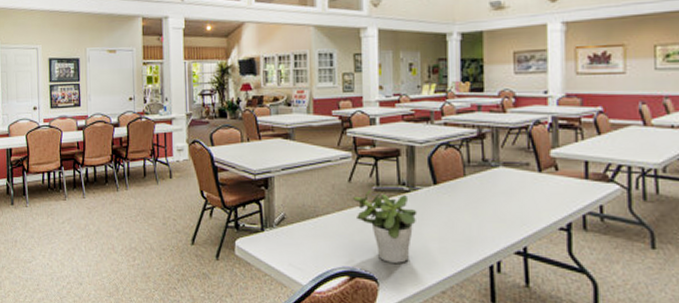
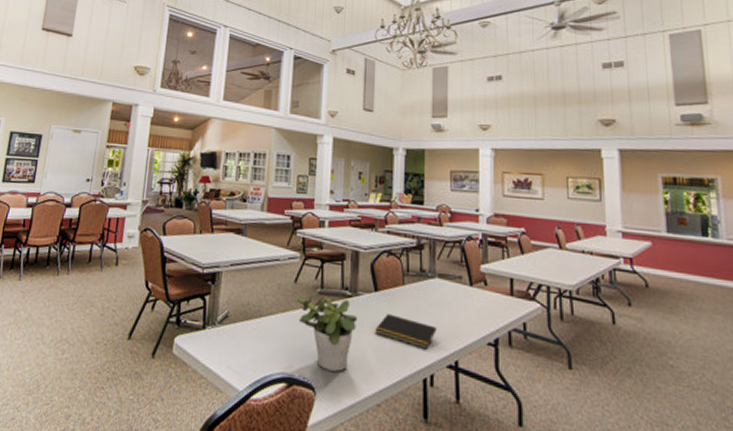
notepad: none [436,206,503,238] -> present [375,314,437,349]

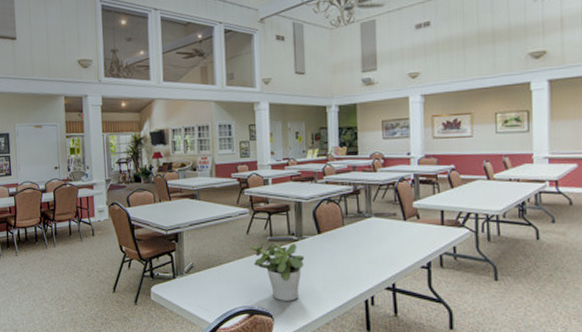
notepad: present [375,314,437,349] -> none [320,251,375,276]

